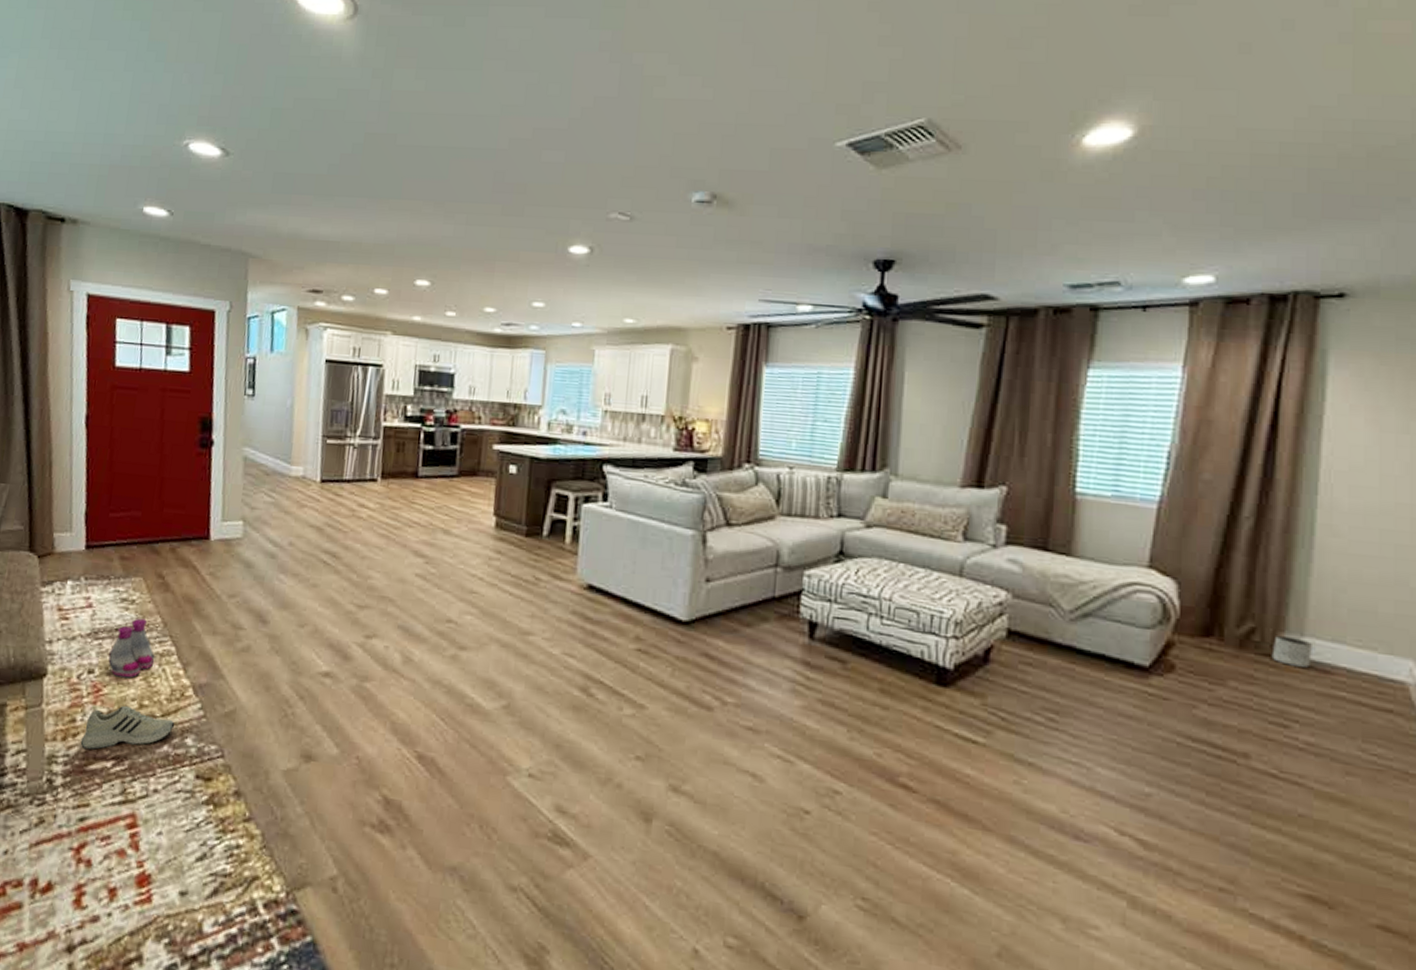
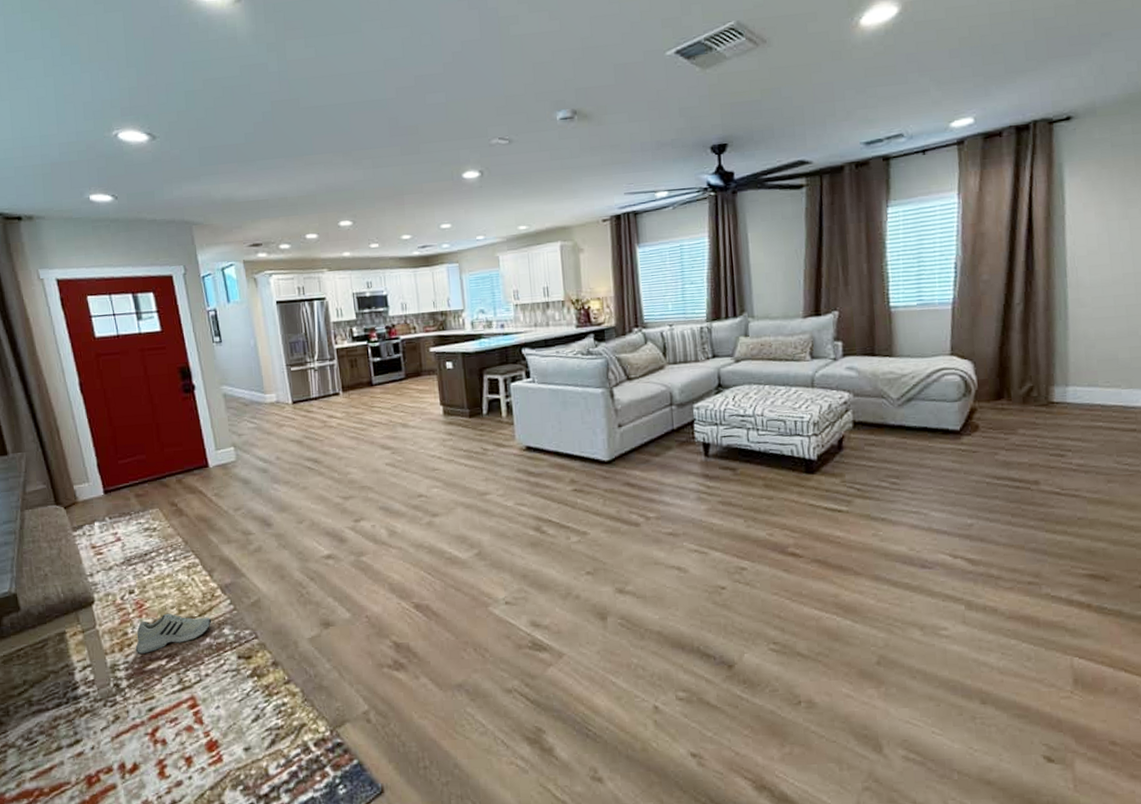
boots: present [108,618,155,678] -> none [143,541,184,592]
planter: present [1271,635,1312,667] -> none [1046,388,1075,410]

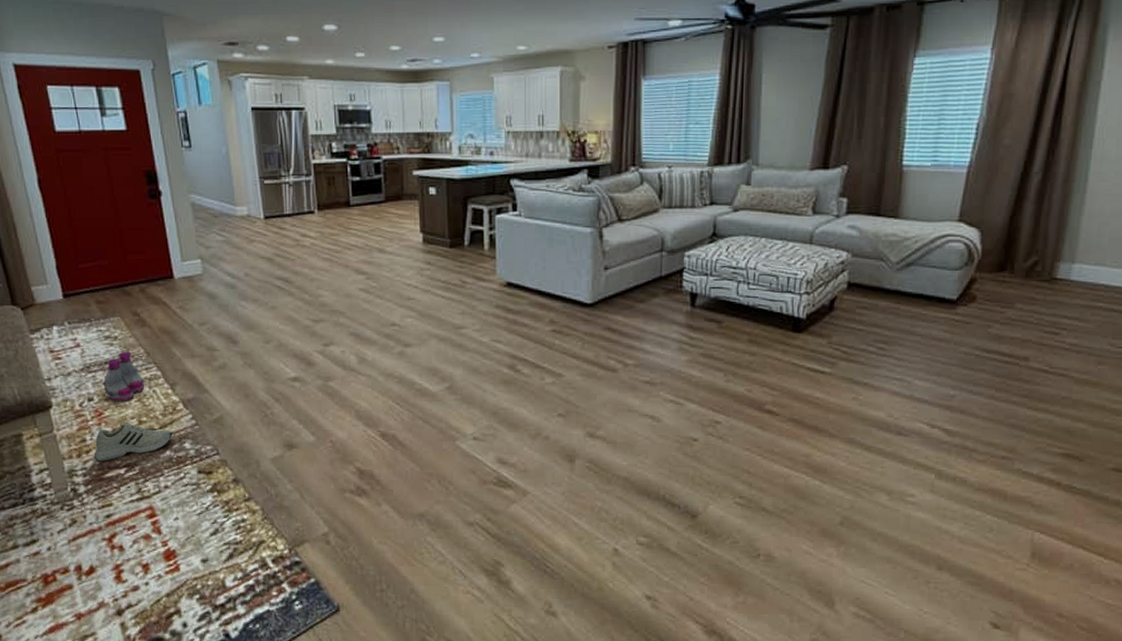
boots: none [143,541,184,592] -> present [102,351,145,401]

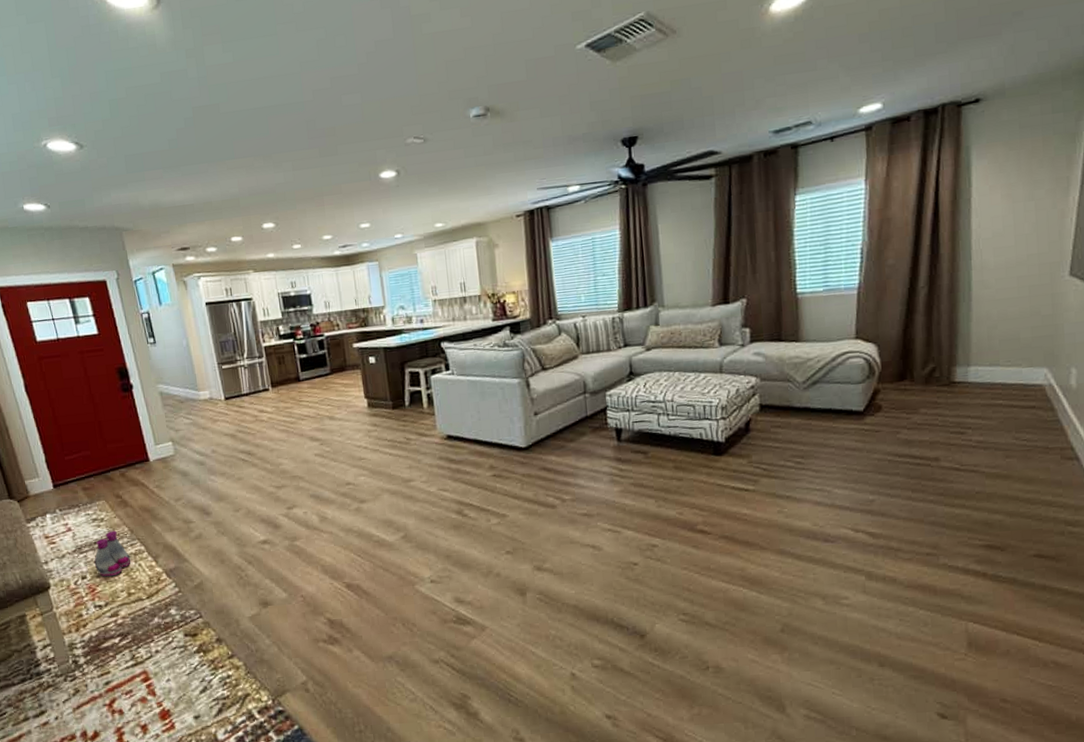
shoe: present [93,423,173,462] -> none [90,596,159,634]

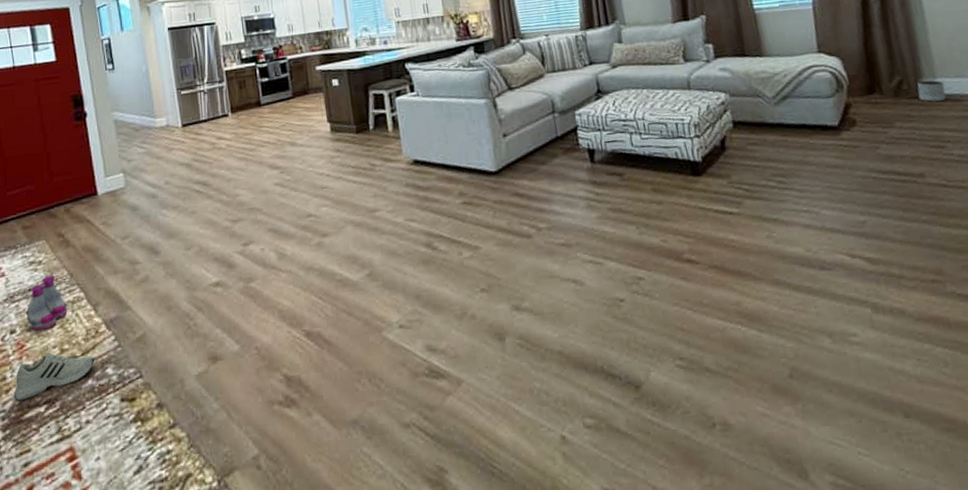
shoe: none [90,596,159,634] -> present [13,353,95,401]
planter: none [948,368,977,390] -> present [917,80,946,102]

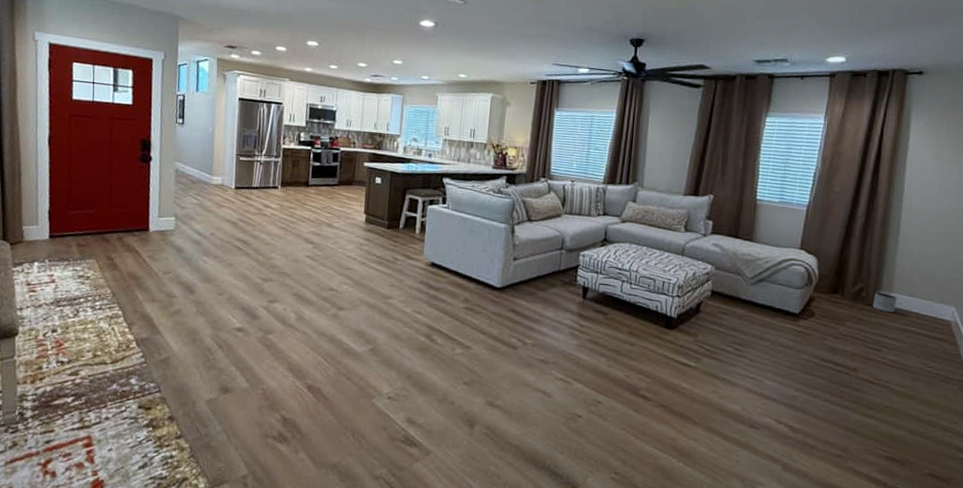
shoe: present [13,353,95,401] -> none [46,355,122,390]
boots: present [25,275,68,331] -> none [68,290,106,335]

